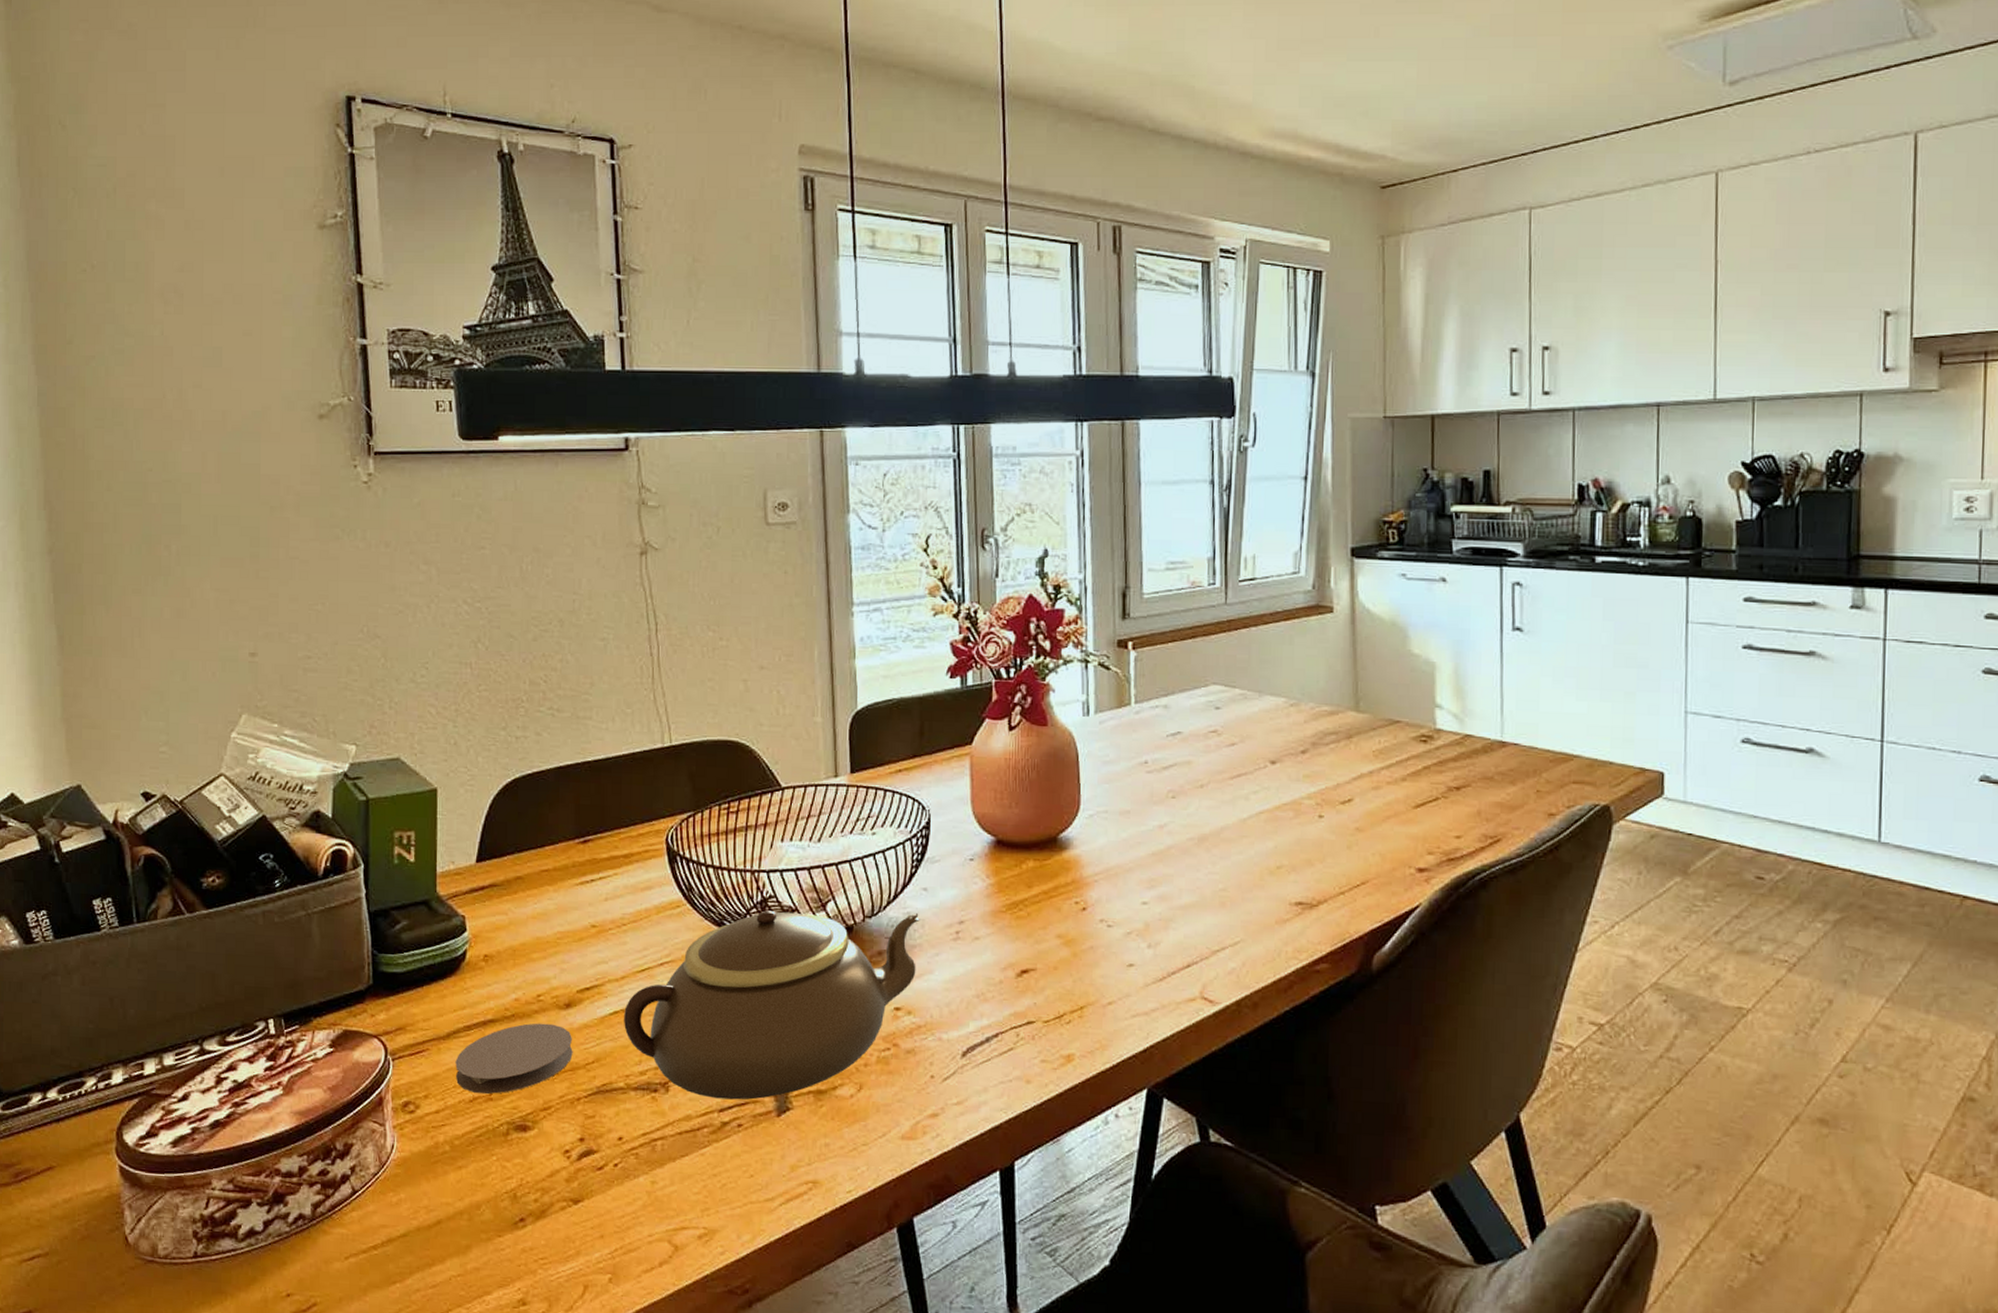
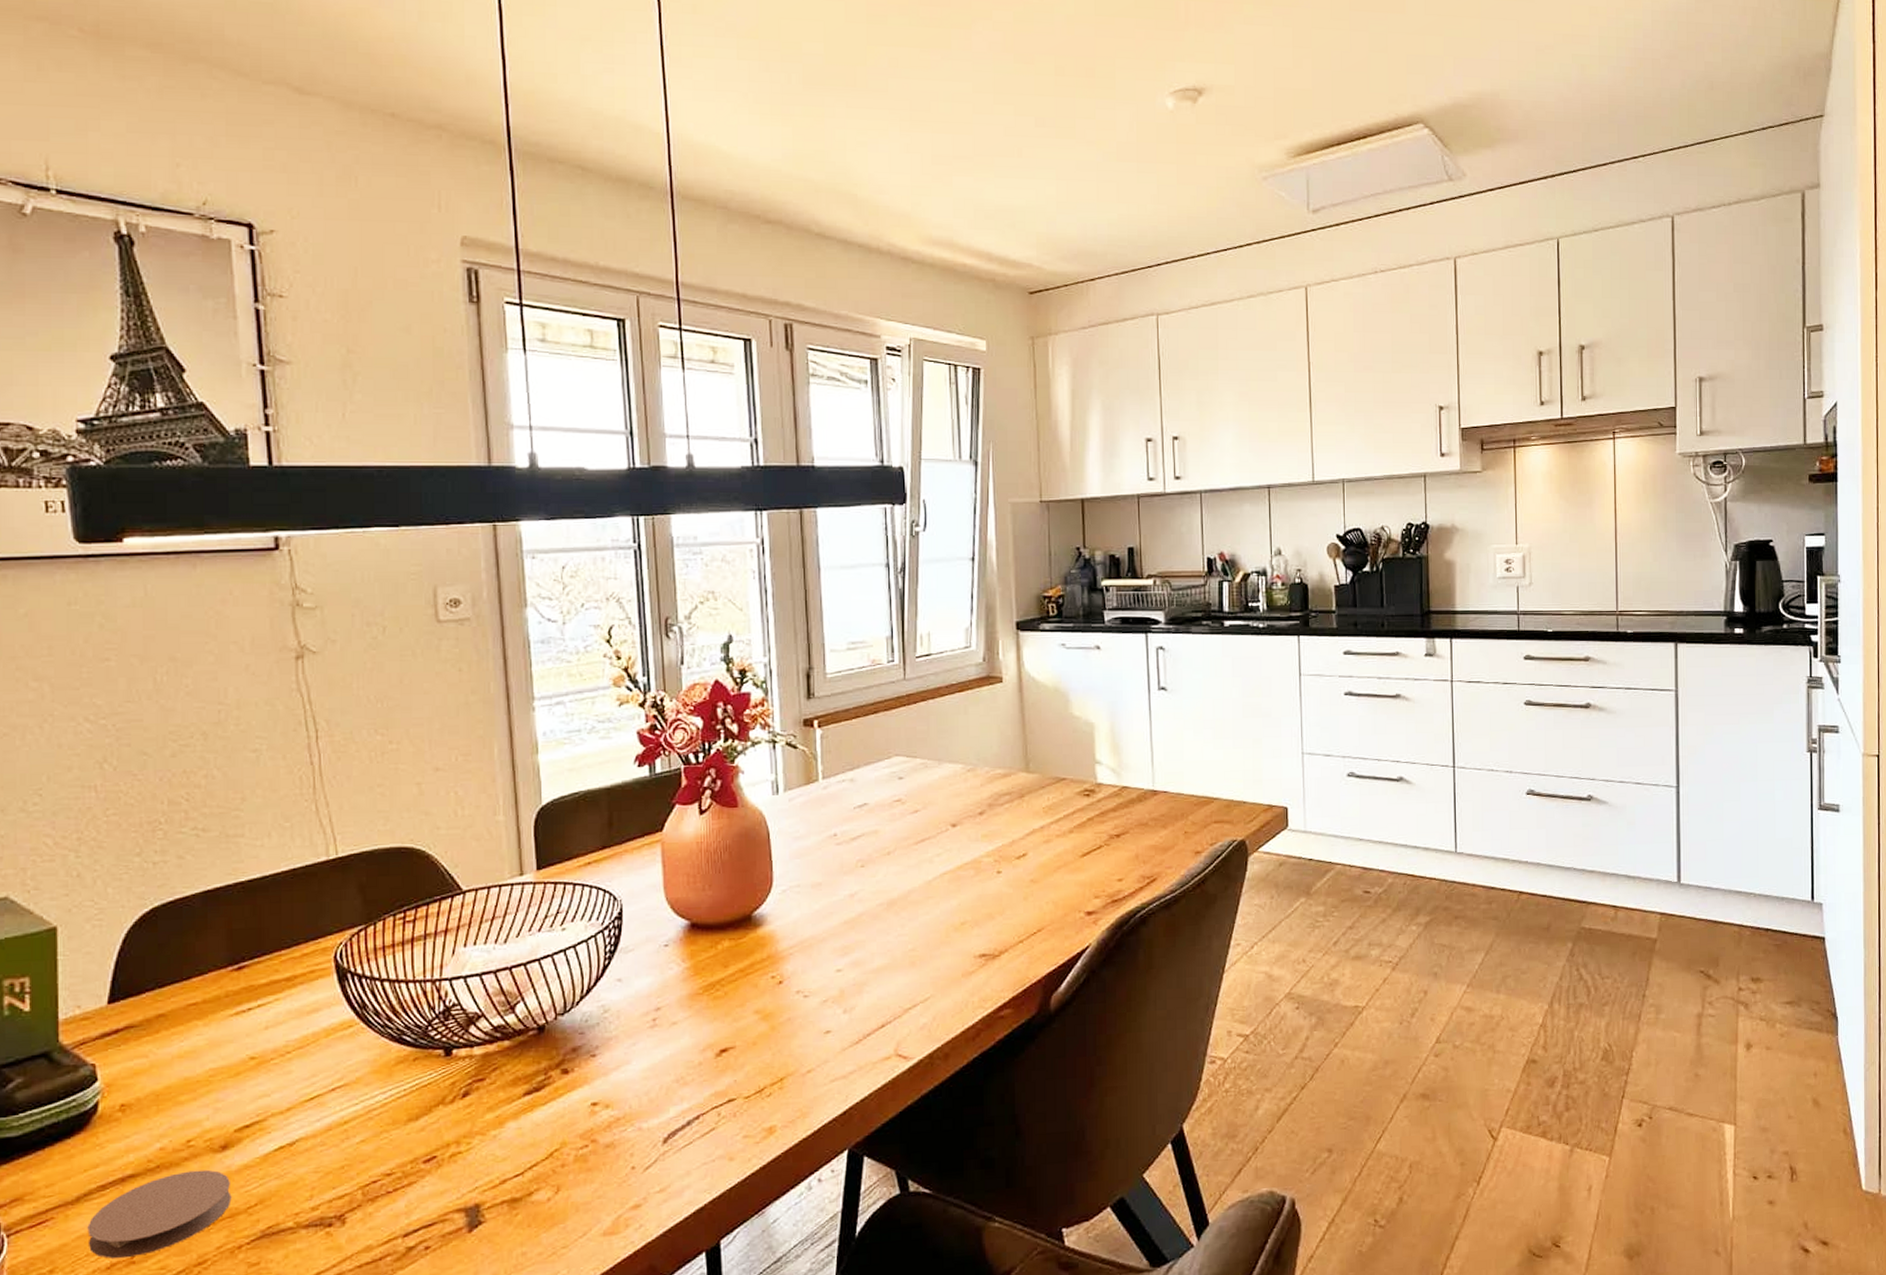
teapot: present [624,910,920,1100] -> none [291,1005,615,1224]

